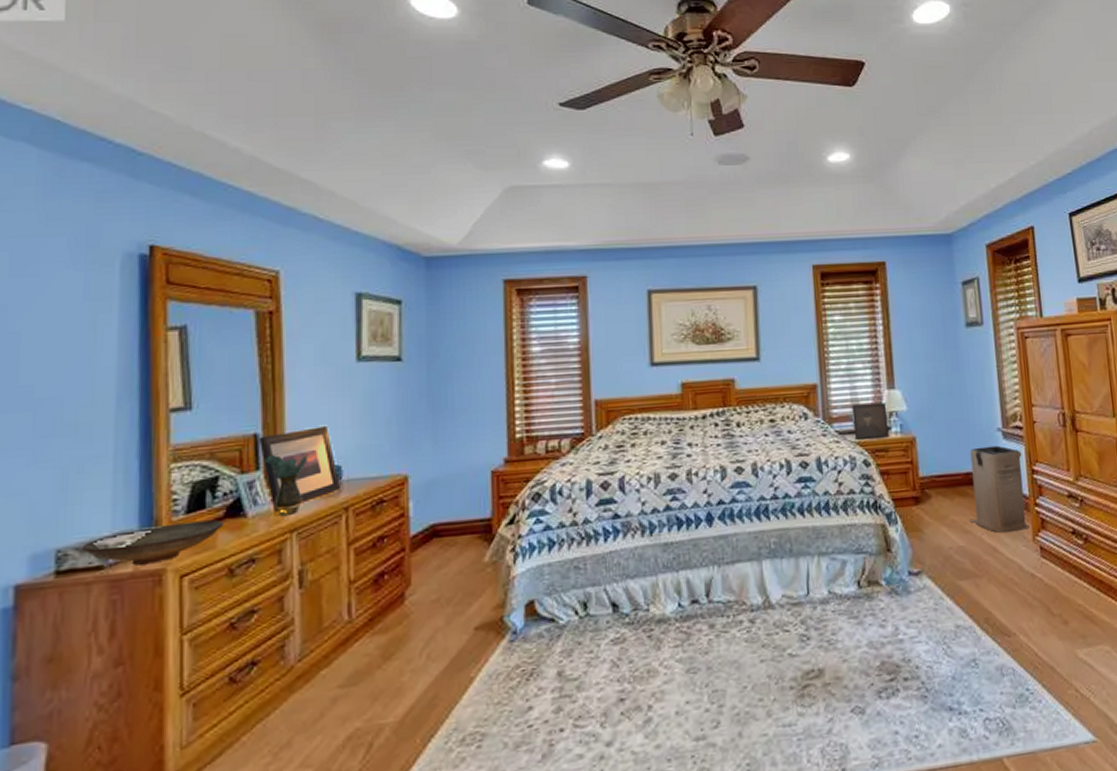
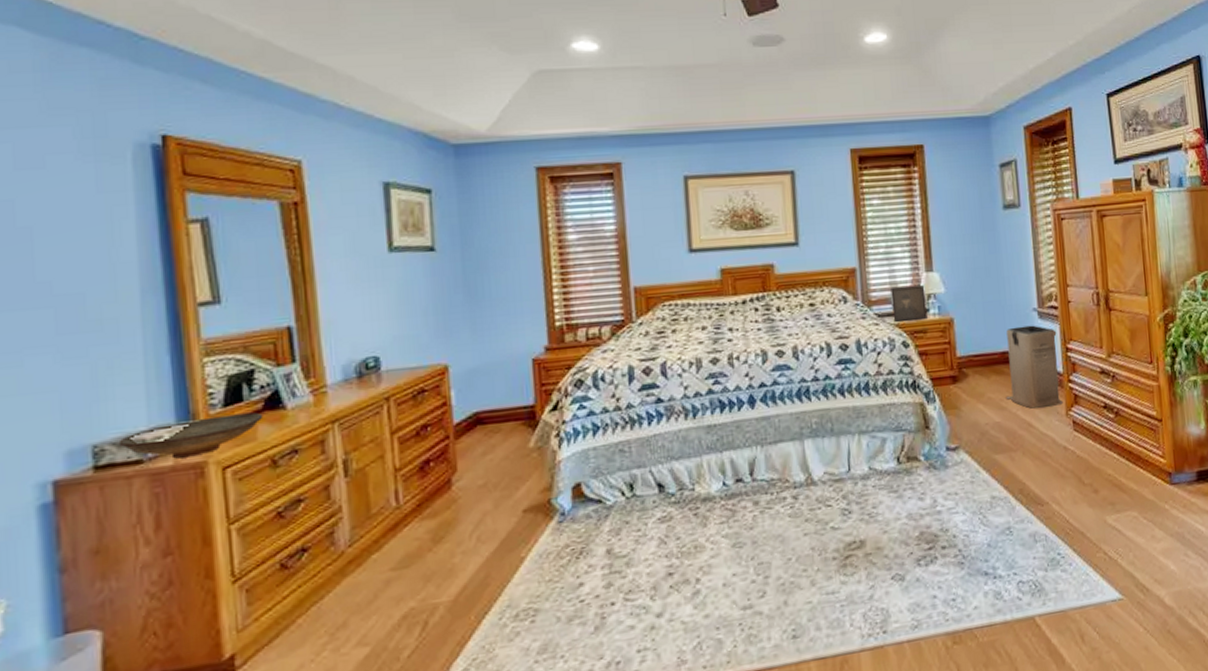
picture frame: present [258,426,340,513] -> none [292,318,380,404]
vase: present [265,452,308,516] -> none [301,344,345,407]

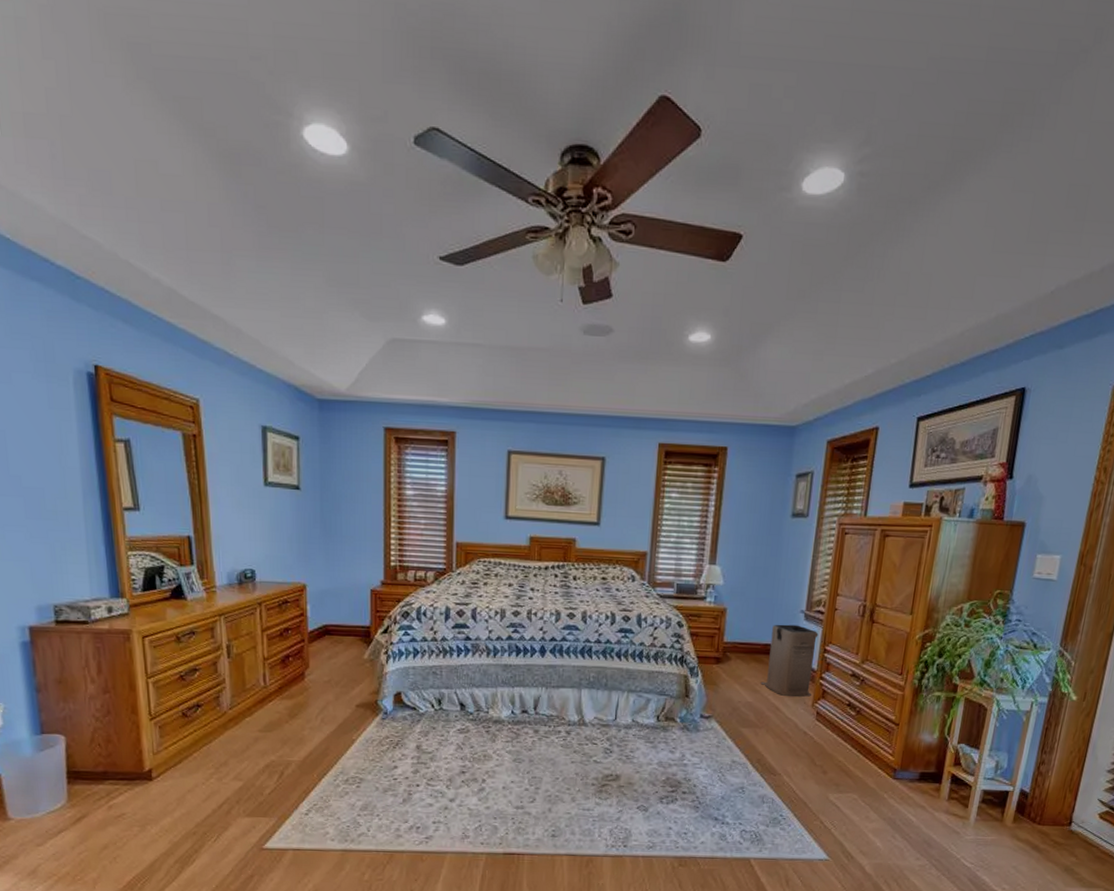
decorative bowl: present [118,412,264,459] -> none [71,597,171,625]
picture frame: present [891,285,927,322] -> none [673,574,706,605]

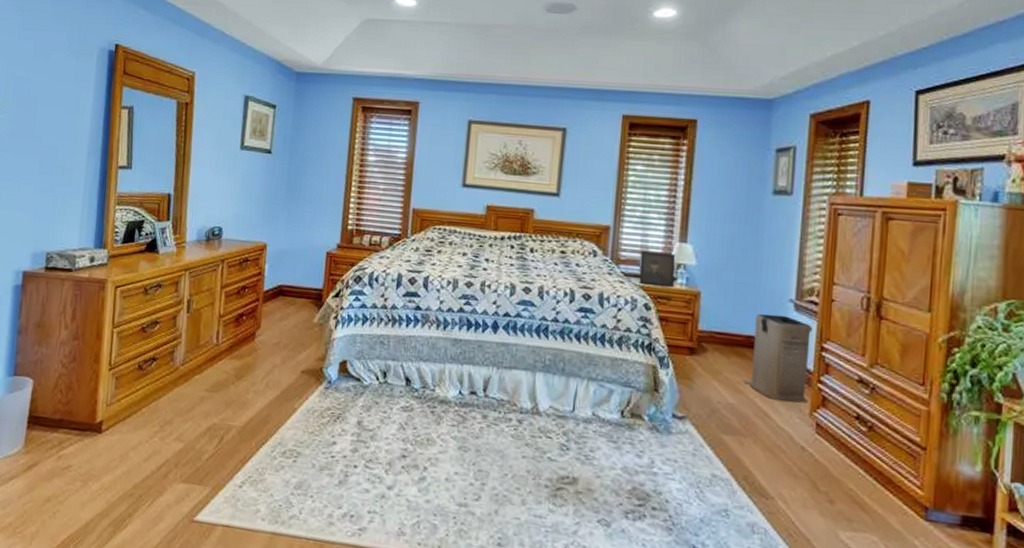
picture frame: none [673,574,706,605] -> present [639,251,676,287]

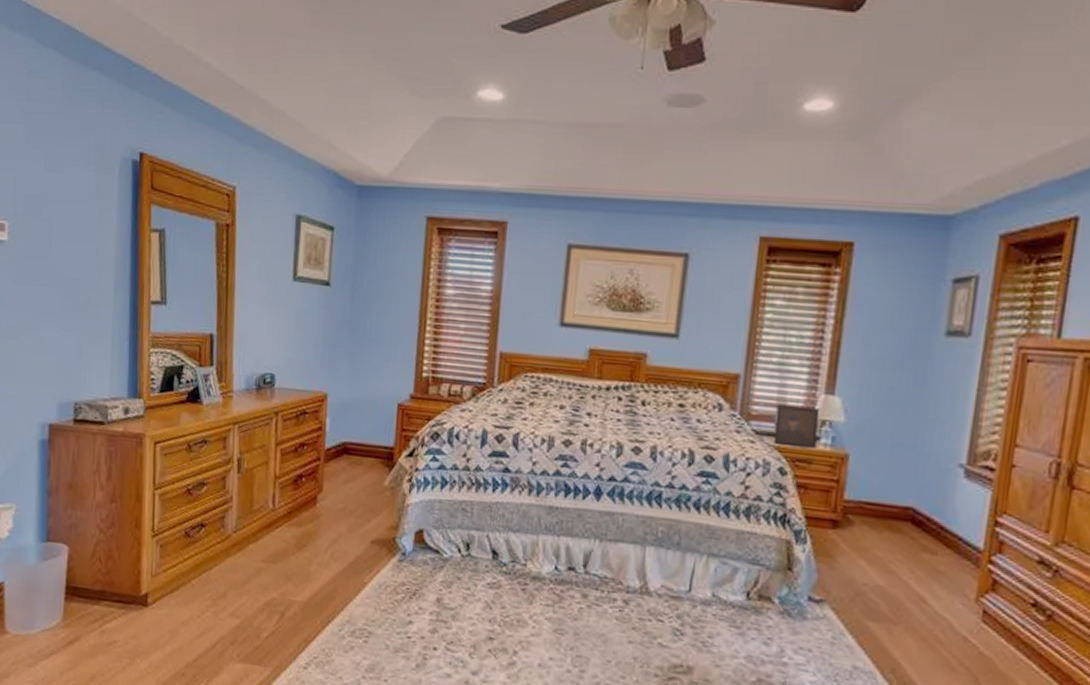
laundry basket: present [744,313,813,404] -> none [897,480,986,587]

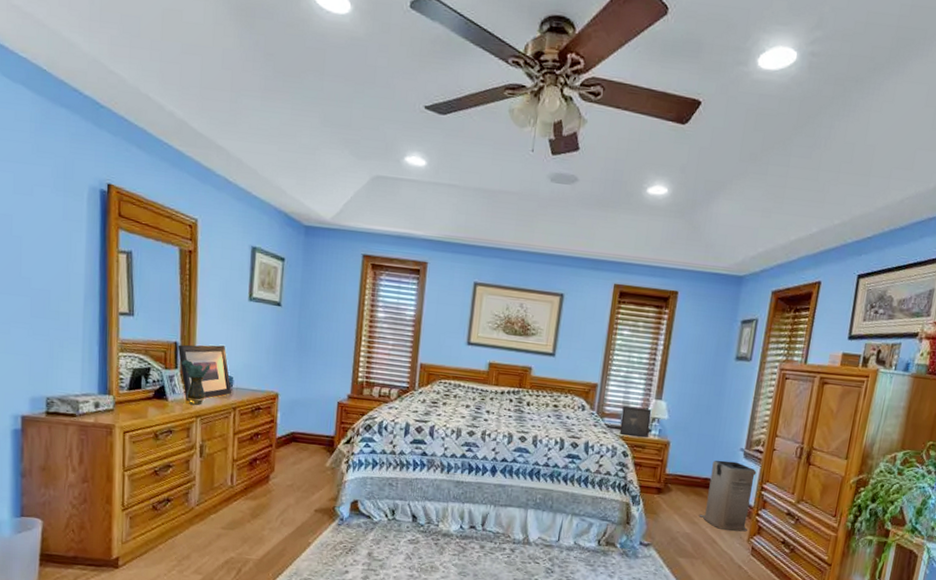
picture frame: none [213,336,273,405] -> present [177,344,231,402]
vase: none [217,352,250,410] -> present [181,357,211,405]
laundry basket: none [897,480,986,587] -> present [699,460,757,532]

